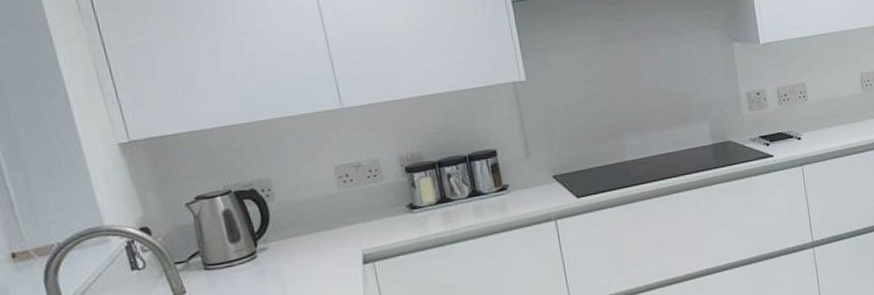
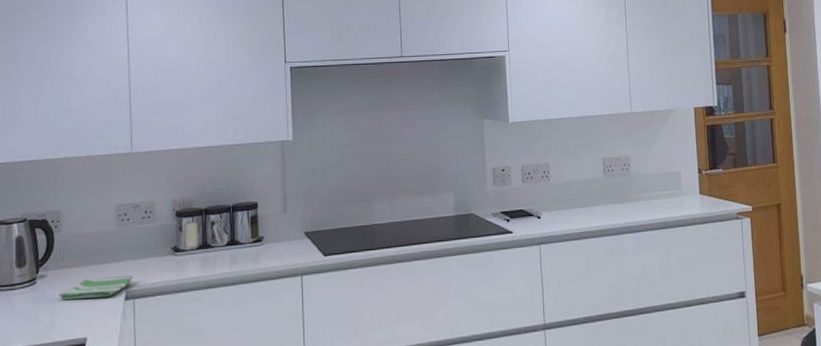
dish towel: none [285,238,369,272] -> present [58,275,133,301]

